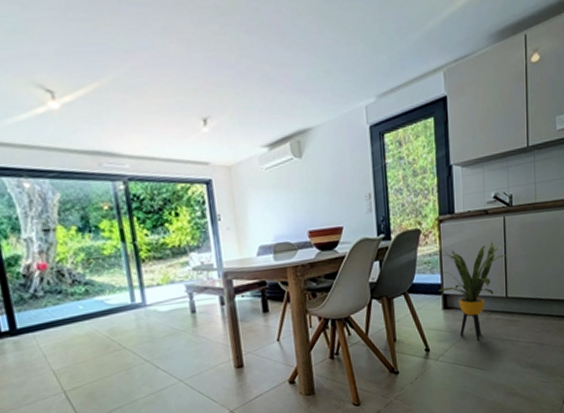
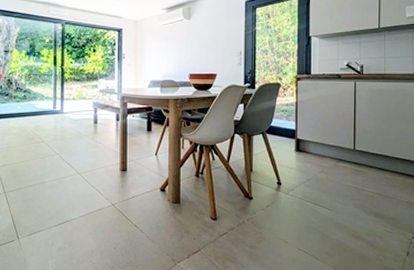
house plant: present [423,241,507,341] -> none [282,95,356,183]

